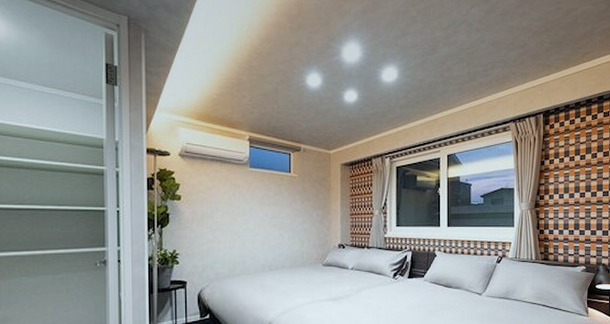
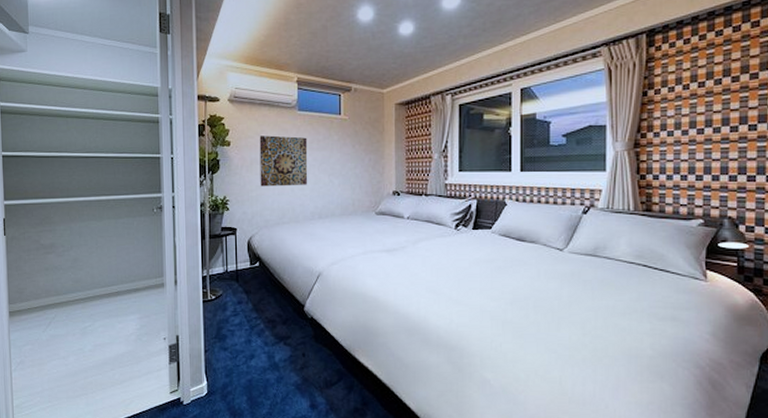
wall art: none [211,191,259,240] -> present [259,135,308,187]

